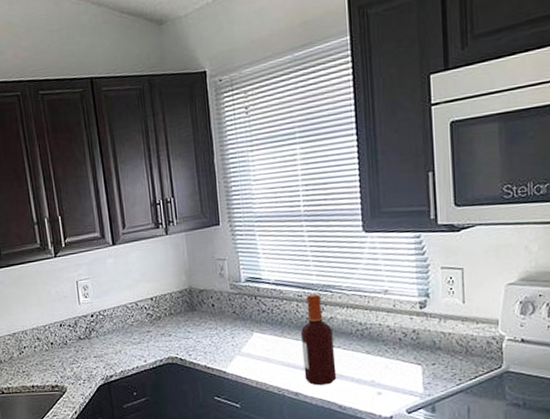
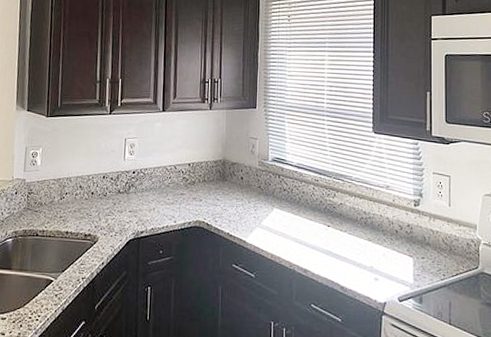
bottle: present [300,294,337,386] -> none [314,180,342,266]

